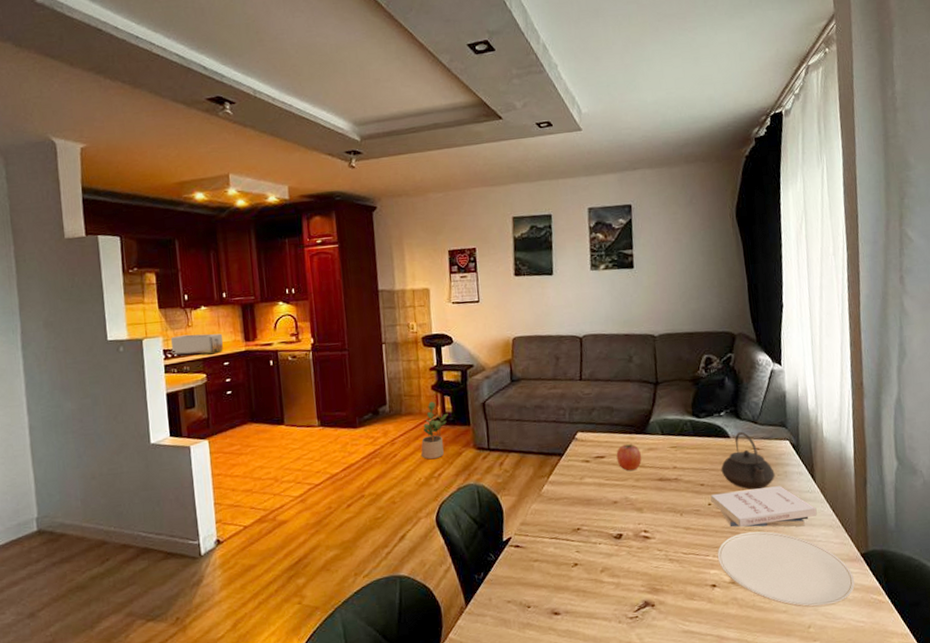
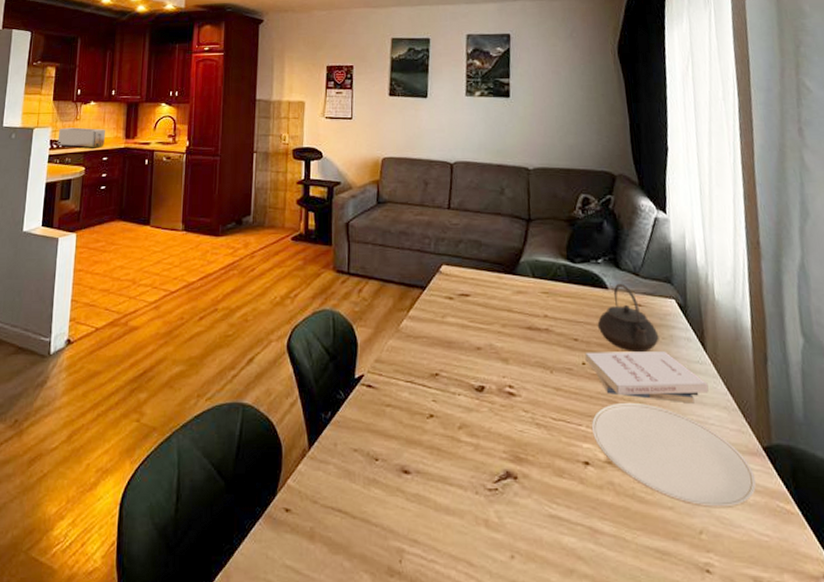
potted plant: present [421,401,448,460] -> none [280,216,311,278]
fruit: present [616,443,642,471] -> none [482,283,509,315]

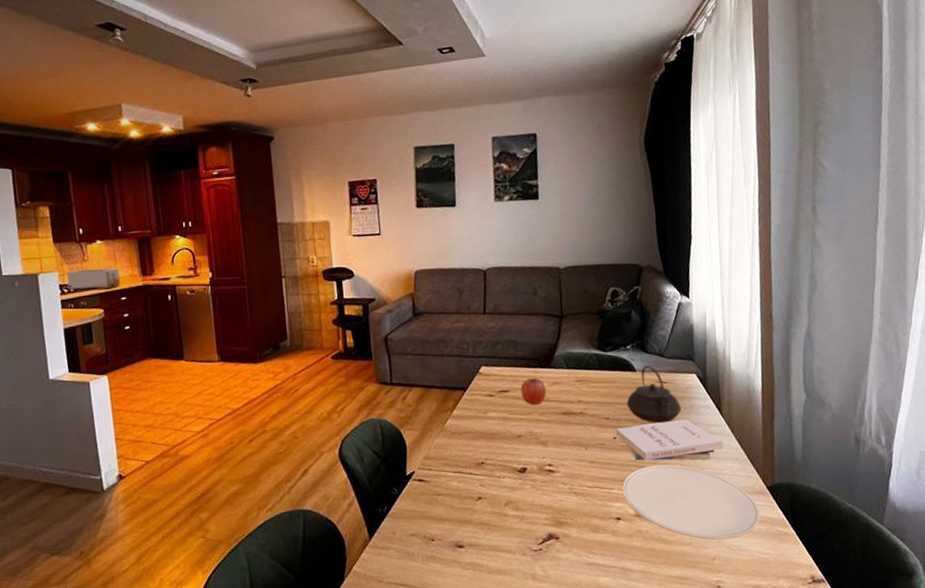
fruit: none [482,283,509,315] -> present [520,377,546,405]

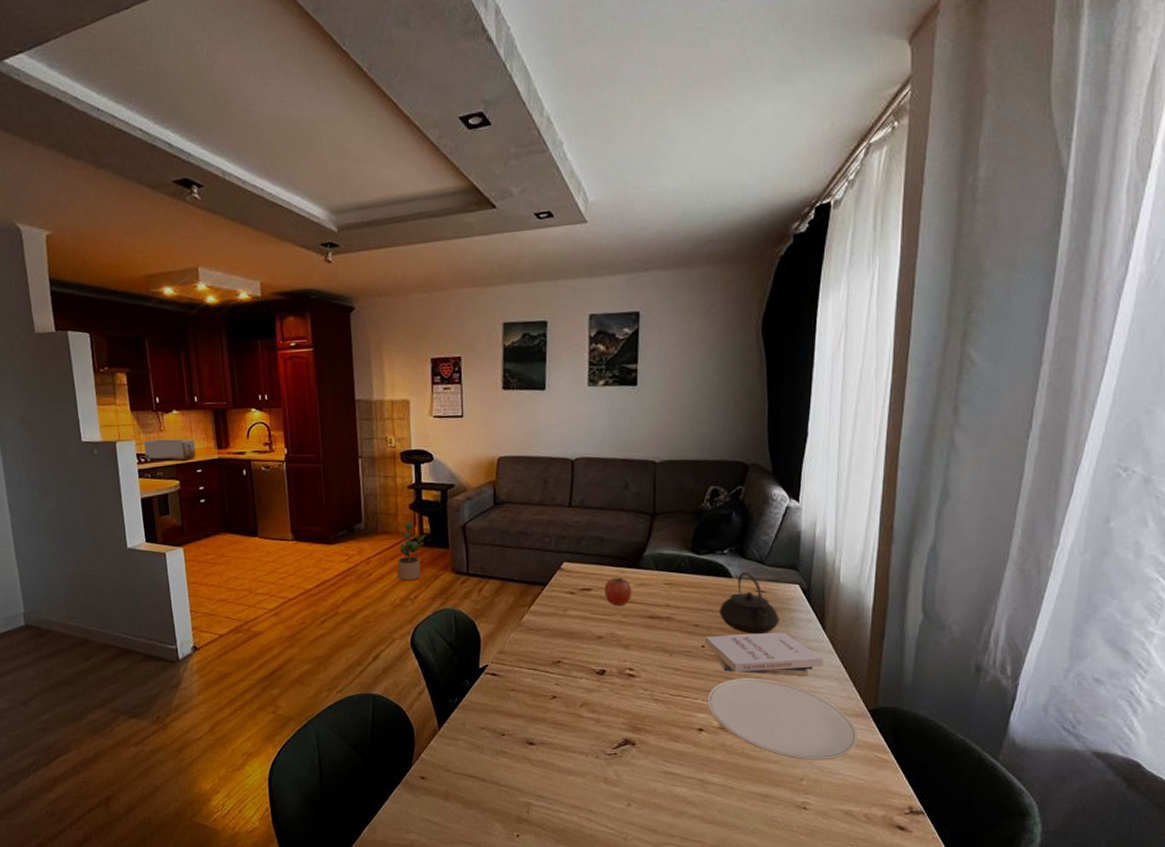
potted plant: none [322,335,350,394] -> present [397,520,426,581]

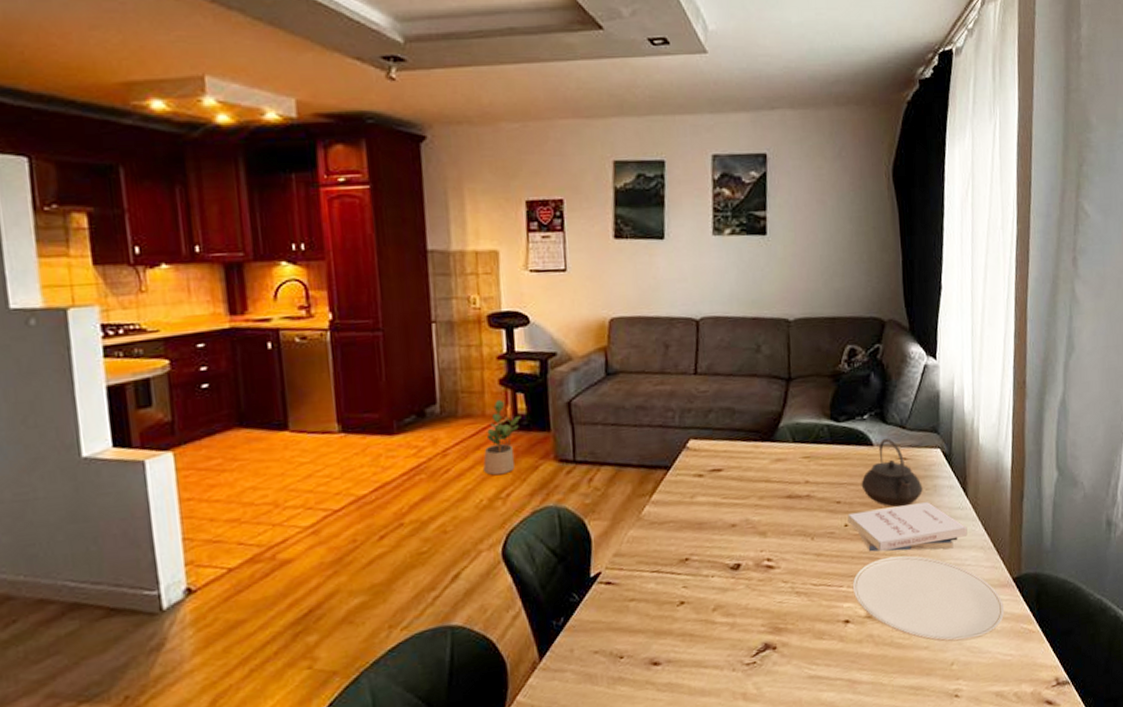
toaster: present [143,439,196,461] -> none [113,303,196,334]
fruit: present [604,577,631,606] -> none [736,453,767,487]

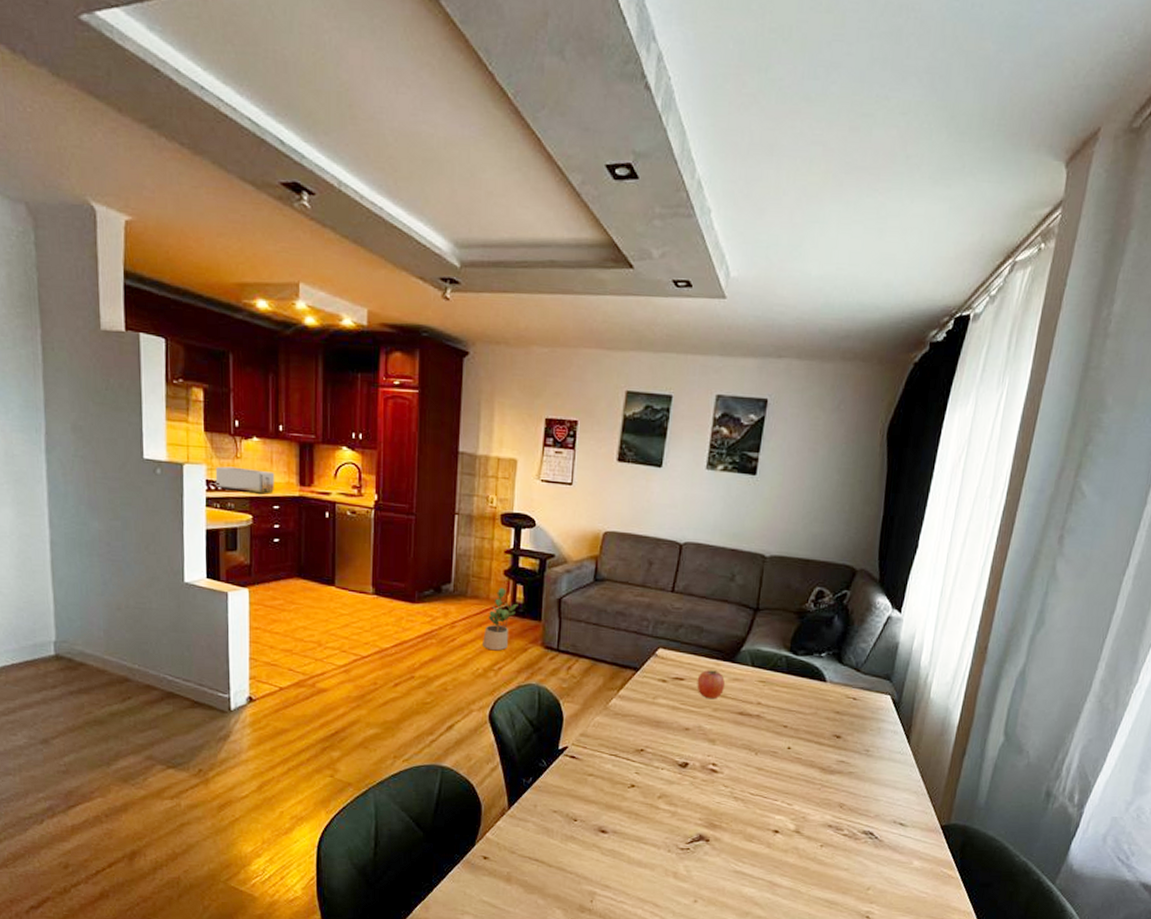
toaster: none [113,303,196,334] -> present [215,466,274,494]
fruit: none [736,453,767,487] -> present [697,669,725,700]
books: present [847,502,968,552] -> none [791,738,904,787]
plate: present [852,555,1005,642] -> none [786,783,928,872]
teapot: present [861,438,923,508] -> none [809,677,868,742]

